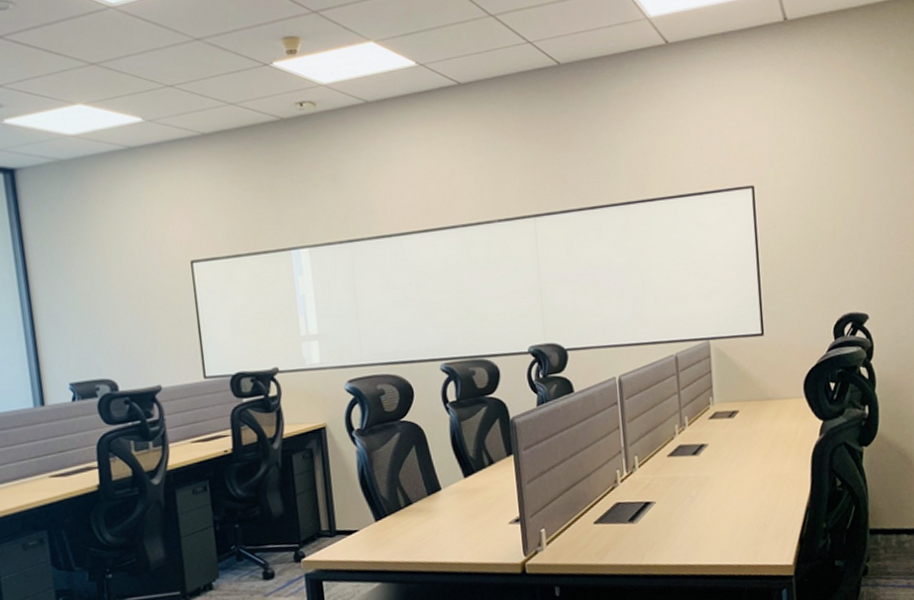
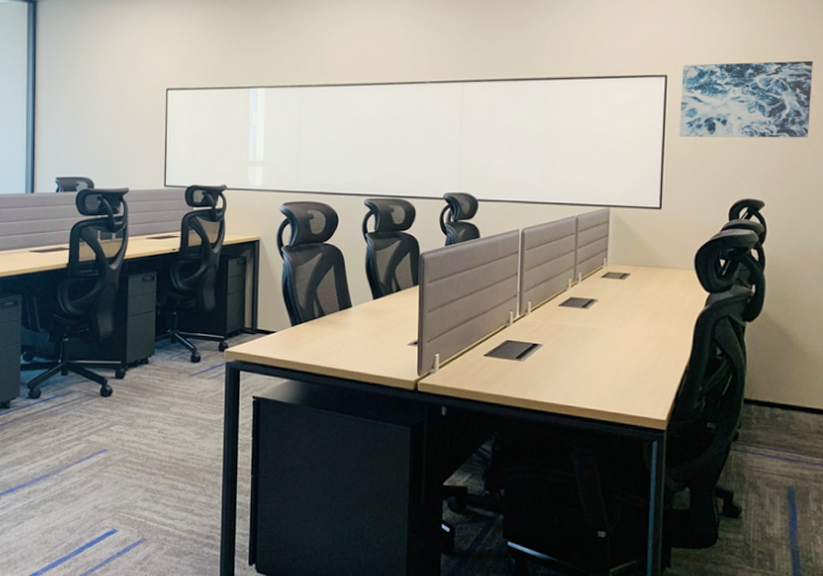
wall art: none [769,154,906,253] -> present [679,60,813,138]

